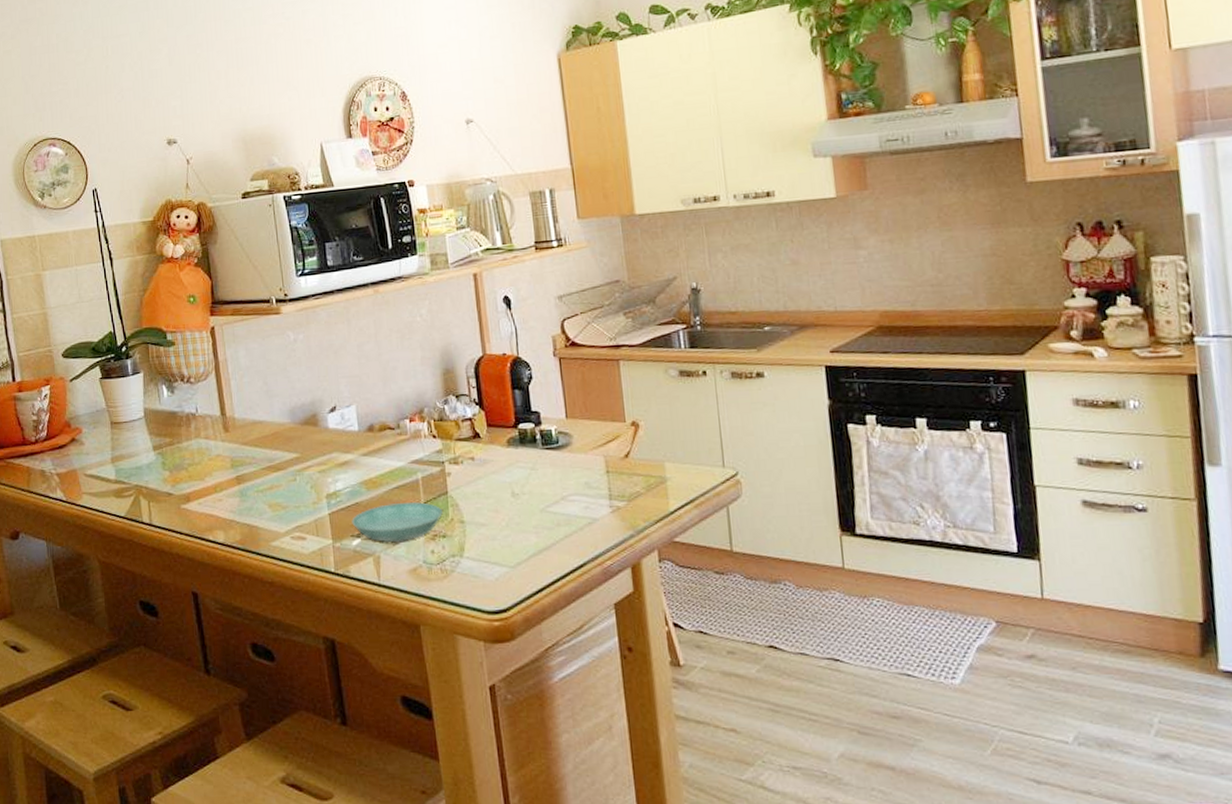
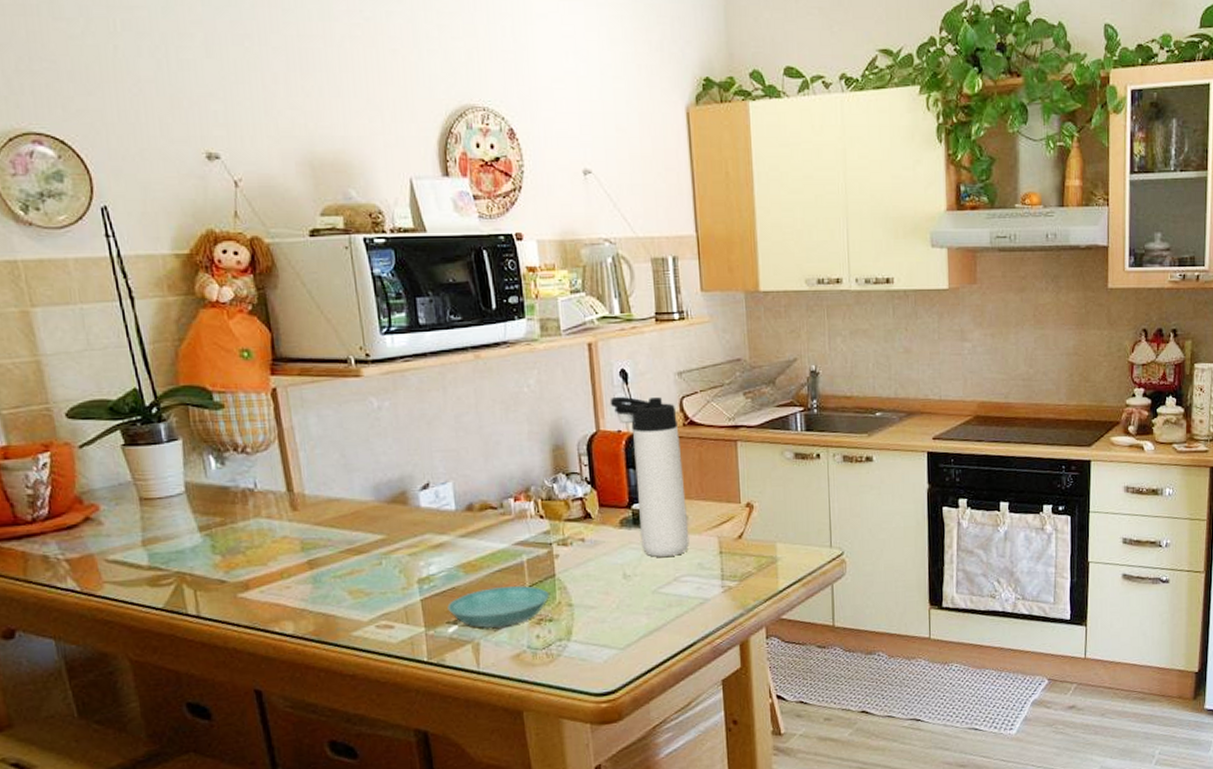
thermos bottle: none [494,321,576,476] -> present [610,396,690,557]

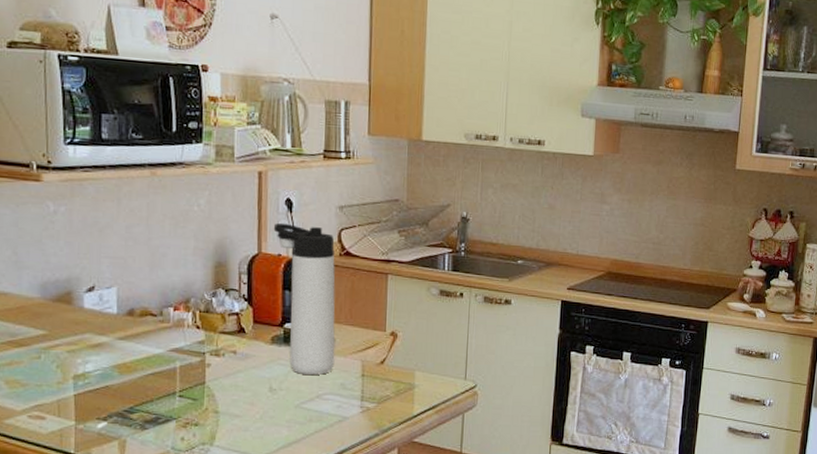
saucer: present [447,586,549,628] -> none [99,389,197,427]

